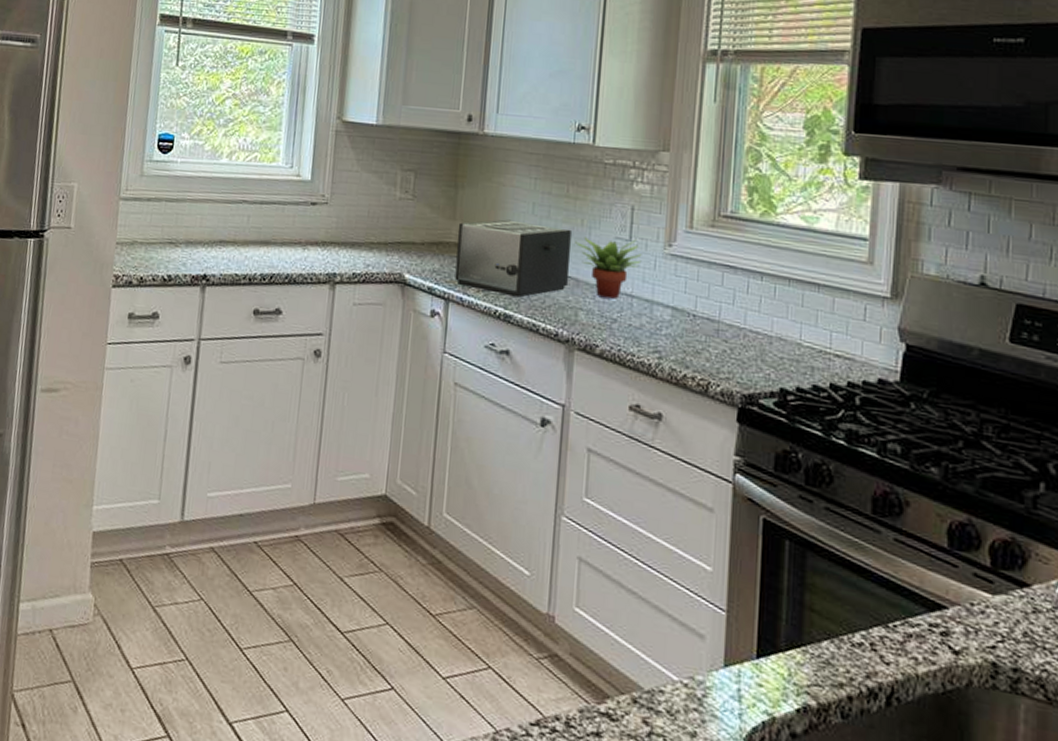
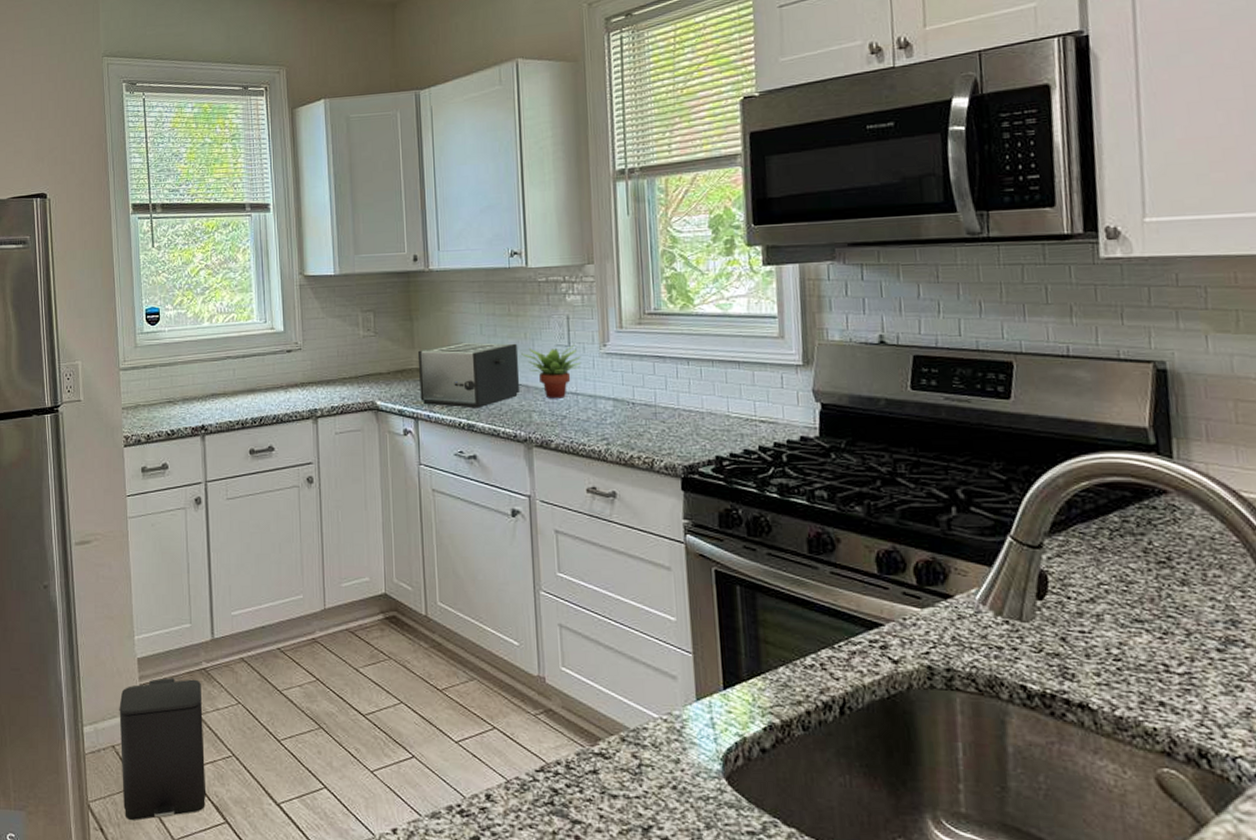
pedal bin: none [52,558,162,722] -> present [119,678,206,820]

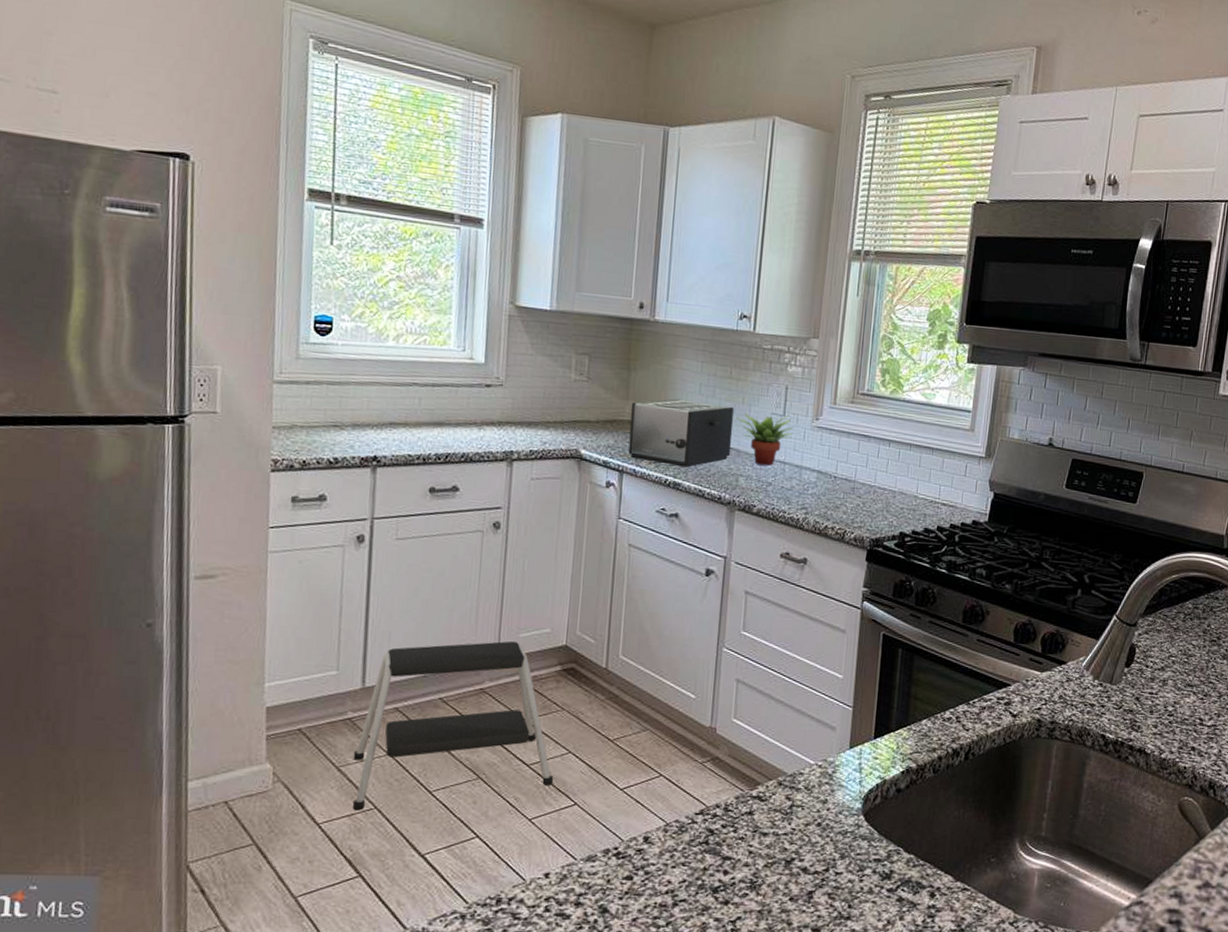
pedal bin: present [119,678,206,820] -> none [233,728,344,879]
step stool: none [210,590,390,758] -> present [352,640,554,811]

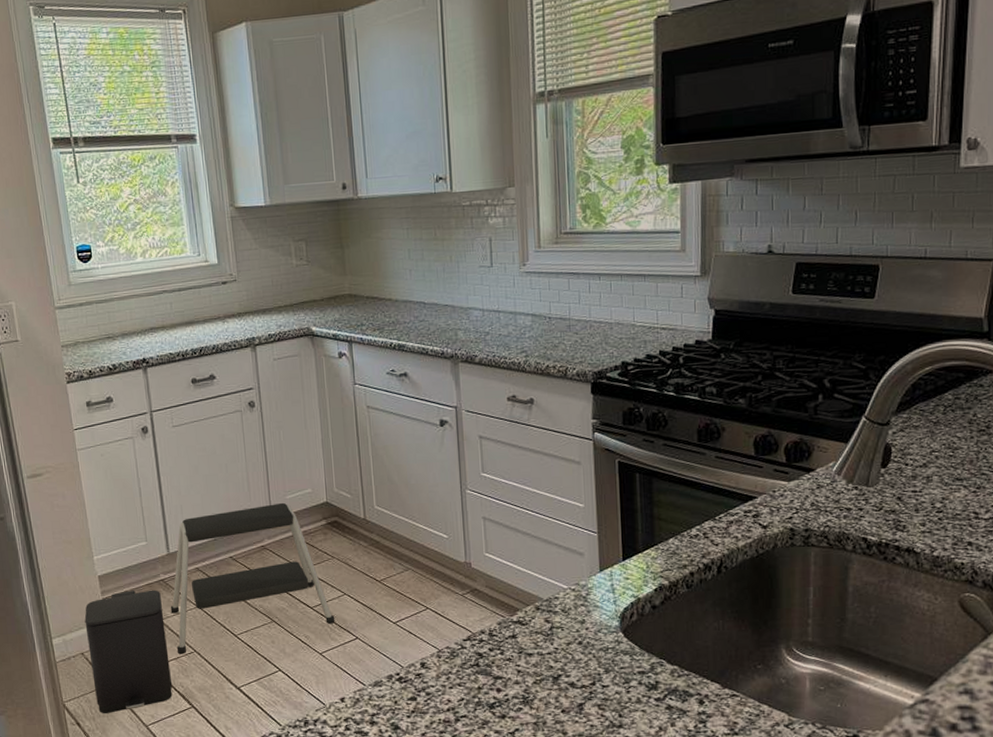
pedal bin: none [233,728,344,879] -> present [84,590,173,713]
toaster: present [628,398,734,468] -> none [349,266,447,330]
succulent plant: present [737,413,794,466] -> none [447,264,503,317]

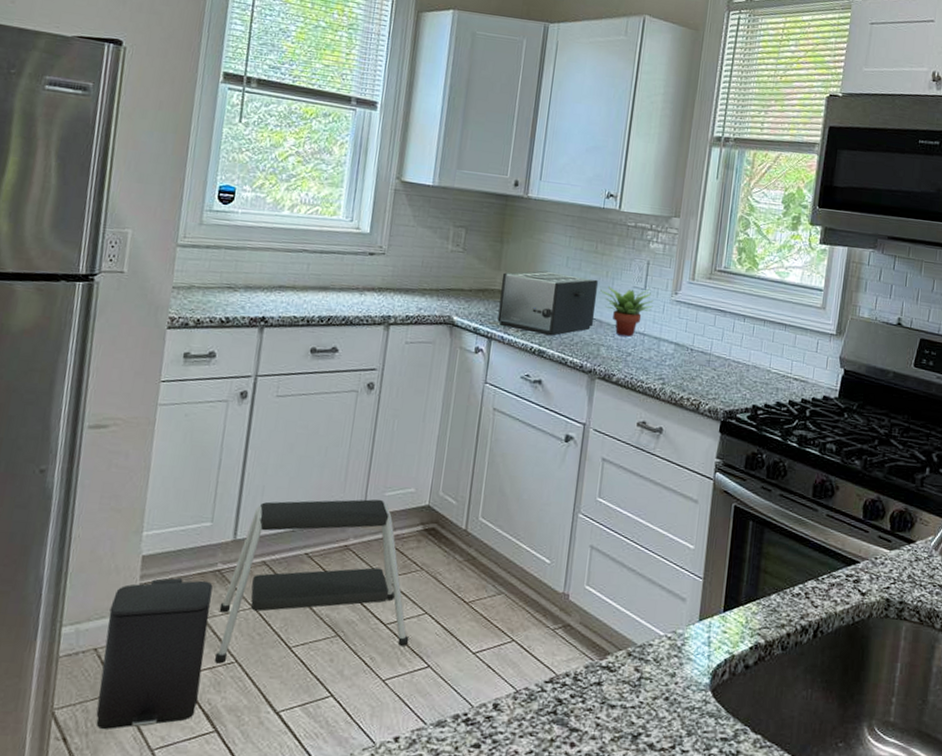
toaster: none [349,266,447,330] -> present [497,270,598,336]
succulent plant: none [447,264,503,317] -> present [600,286,654,337]

